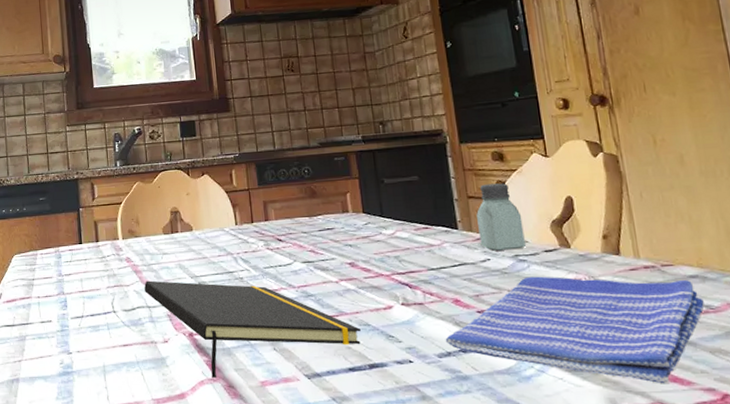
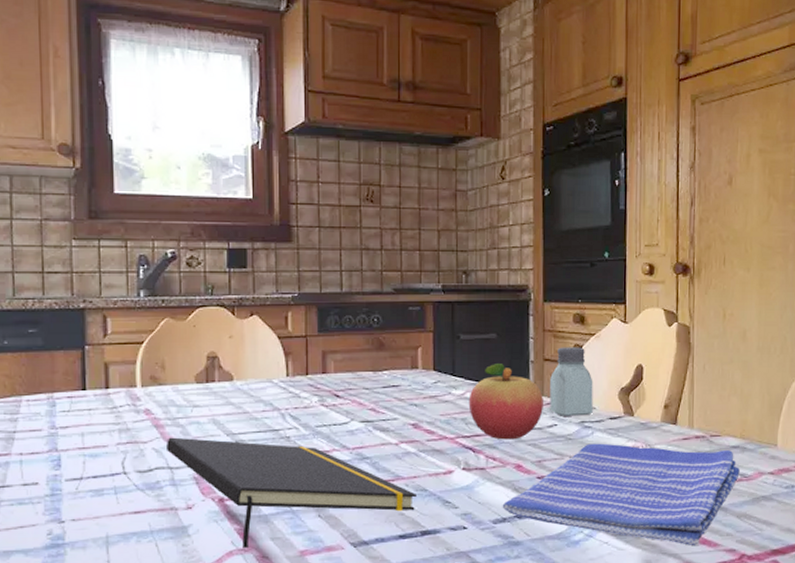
fruit: none [399,203,474,276] -> present [468,364,543,440]

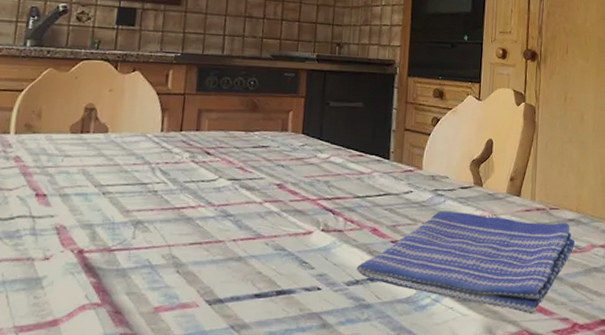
notepad: present [167,437,416,548] -> none [32,186,275,302]
fruit: present [468,364,543,440] -> none [332,131,402,204]
saltshaker: present [550,347,593,416] -> none [407,119,448,184]

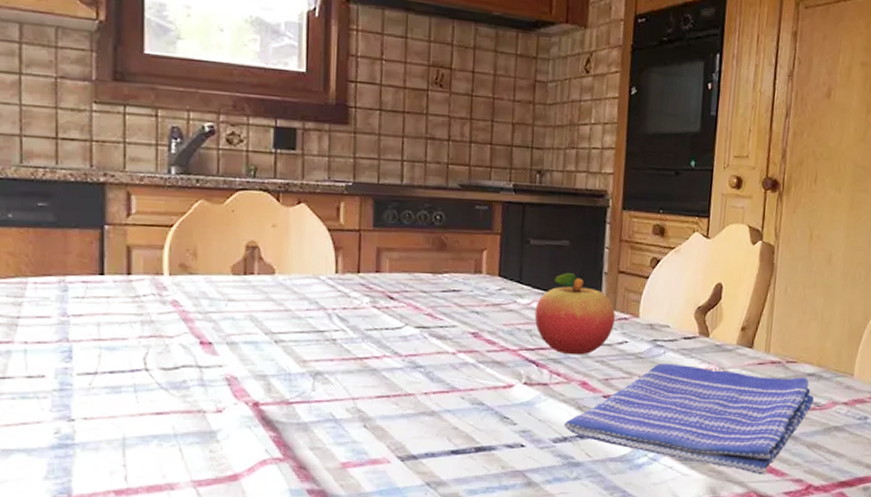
fruit: none [332,131,402,204] -> present [534,273,615,355]

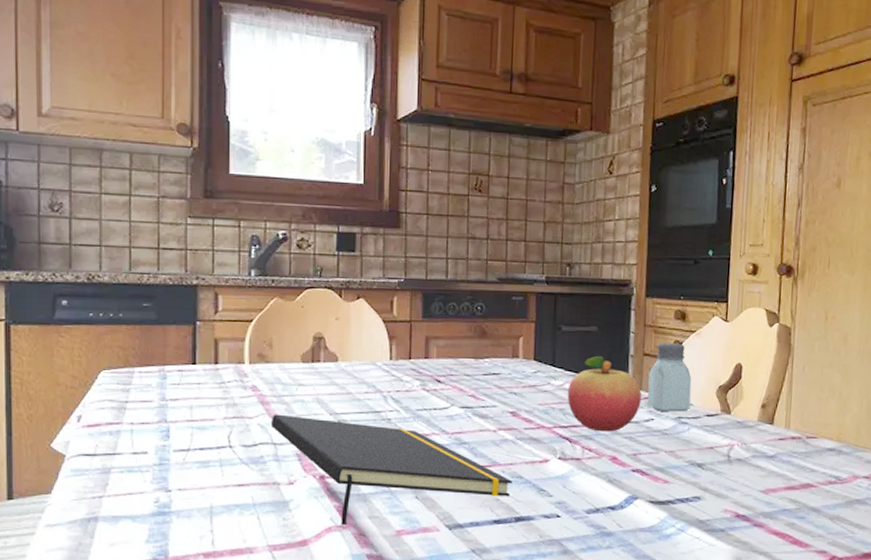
notepad: none [196,333,472,457] -> present [271,414,512,525]
dish towel: present [564,363,814,475] -> none [596,439,835,546]
saltshaker: none [621,259,669,334] -> present [647,343,692,412]

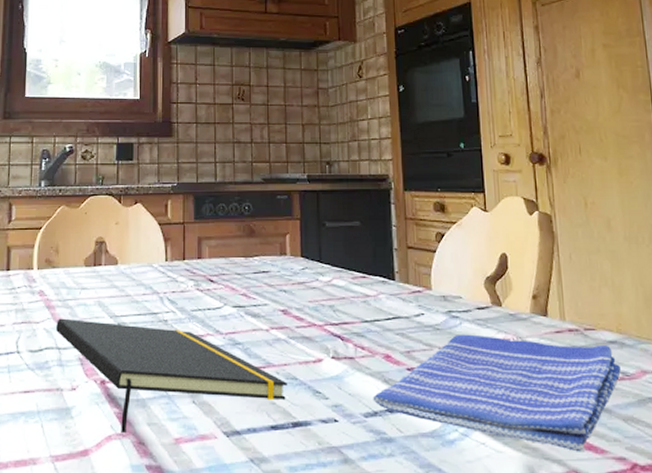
fruit: present [567,356,641,432] -> none [335,251,409,328]
dish towel: none [596,439,835,546] -> present [373,334,621,452]
saltshaker: present [647,343,692,412] -> none [414,235,459,305]

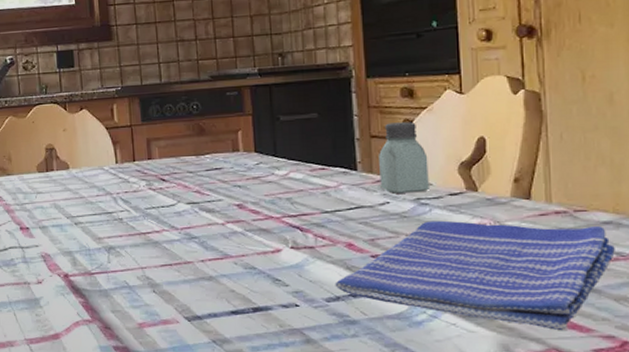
notepad: present [56,318,287,433] -> none [17,220,246,319]
saltshaker: none [414,235,459,305] -> present [379,122,429,194]

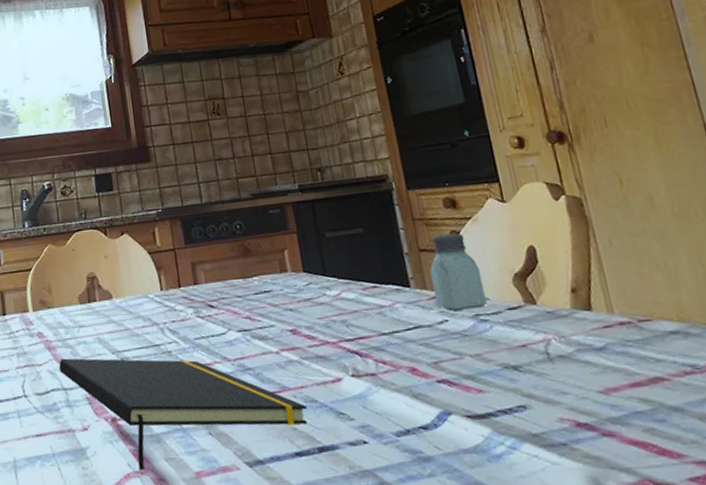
notepad: none [17,220,246,319] -> present [59,358,308,470]
dish towel: present [335,220,615,331] -> none [402,337,689,458]

